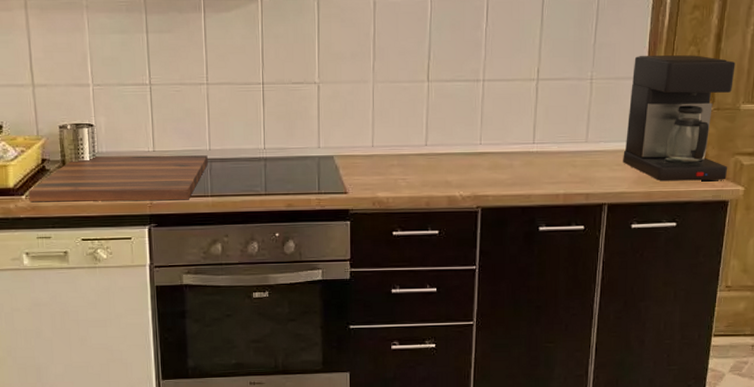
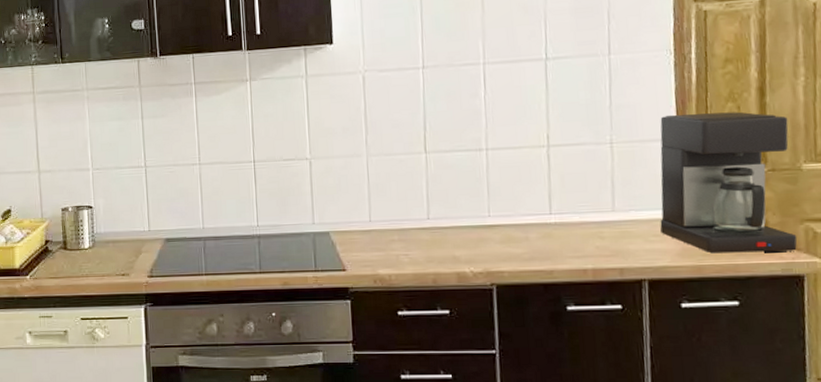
cutting board: present [28,155,208,202] -> none [33,233,202,282]

